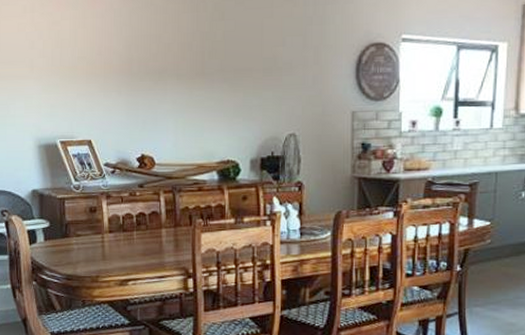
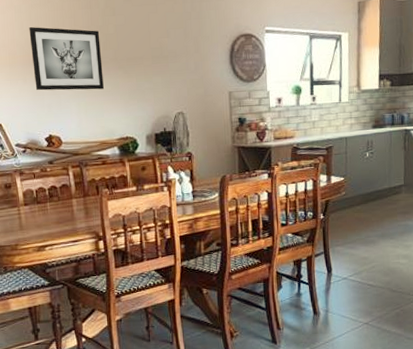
wall art: none [128,32,206,105] -> present [29,27,104,91]

